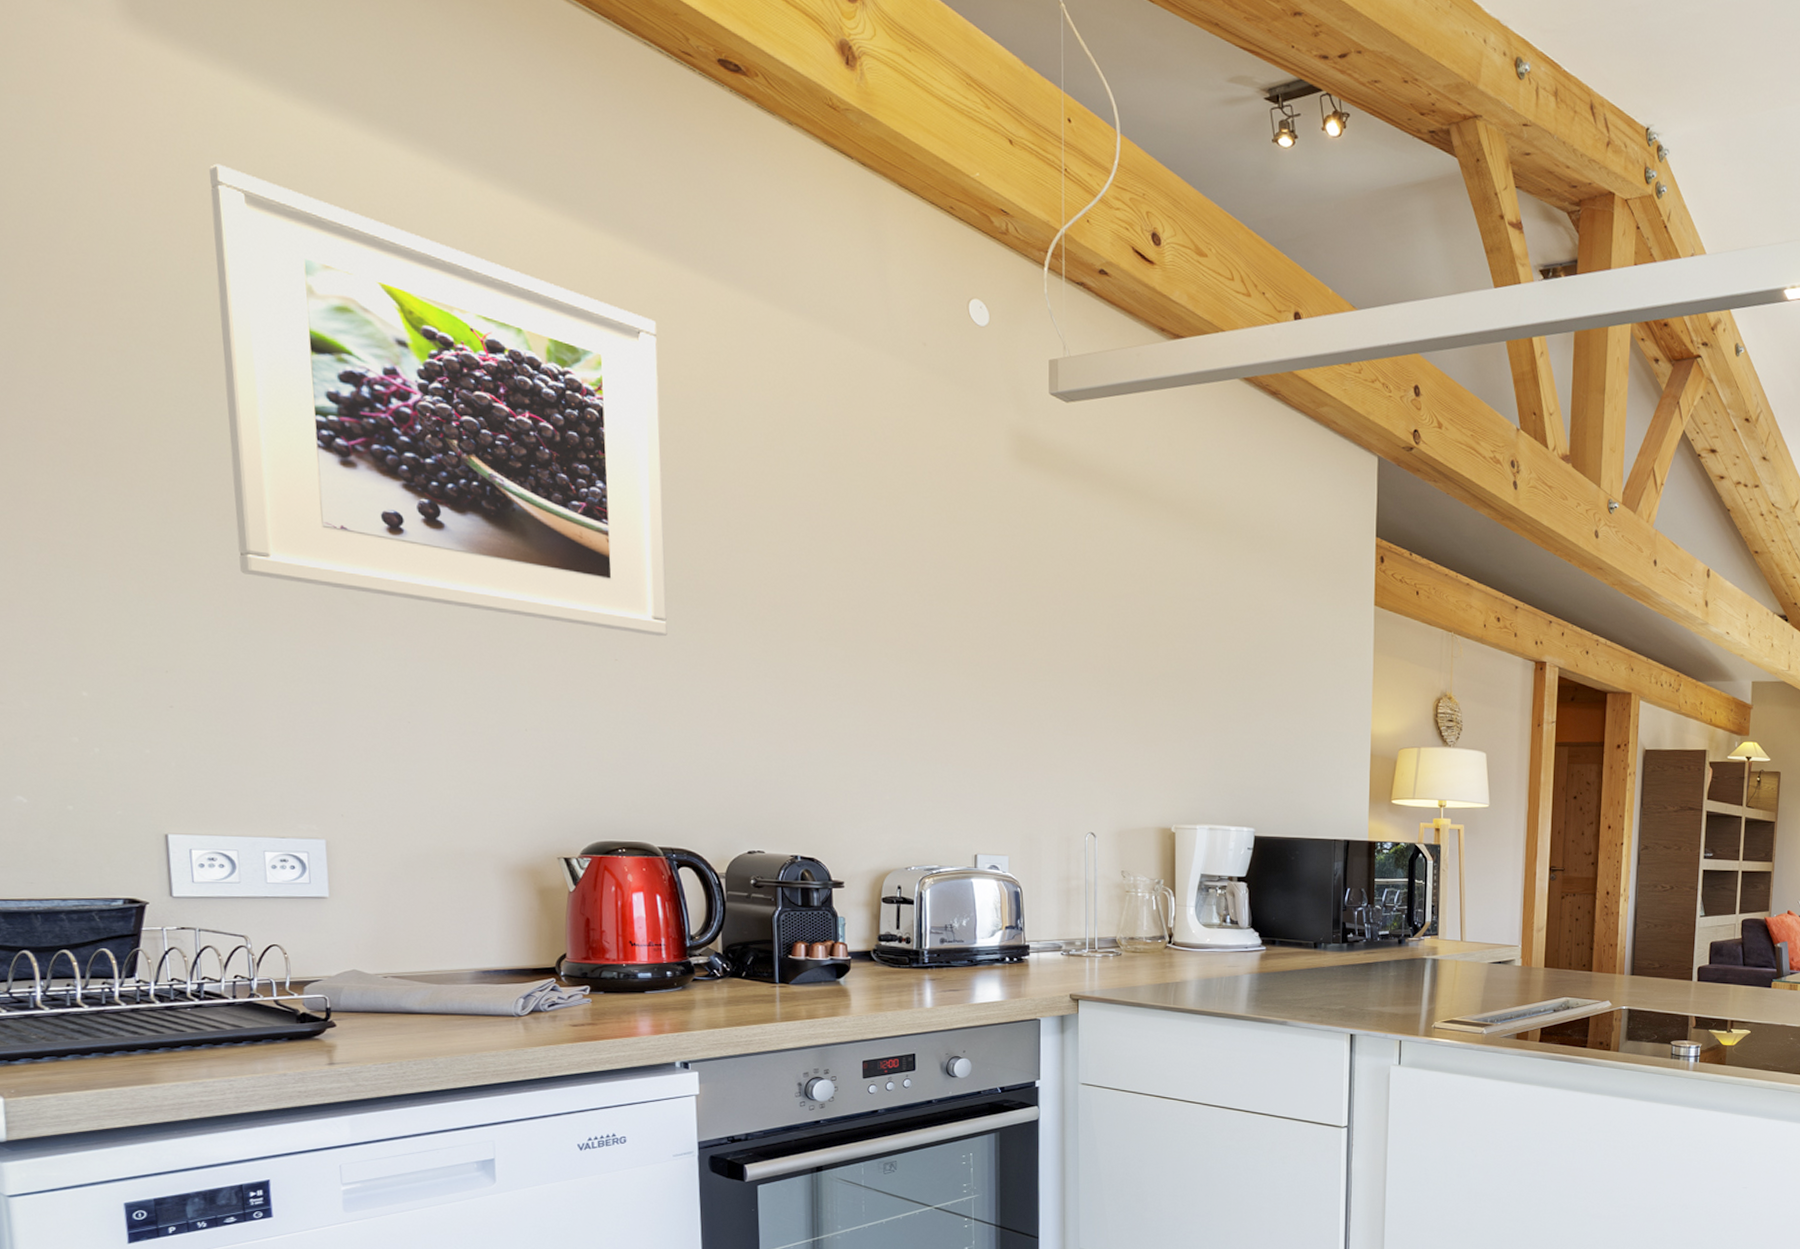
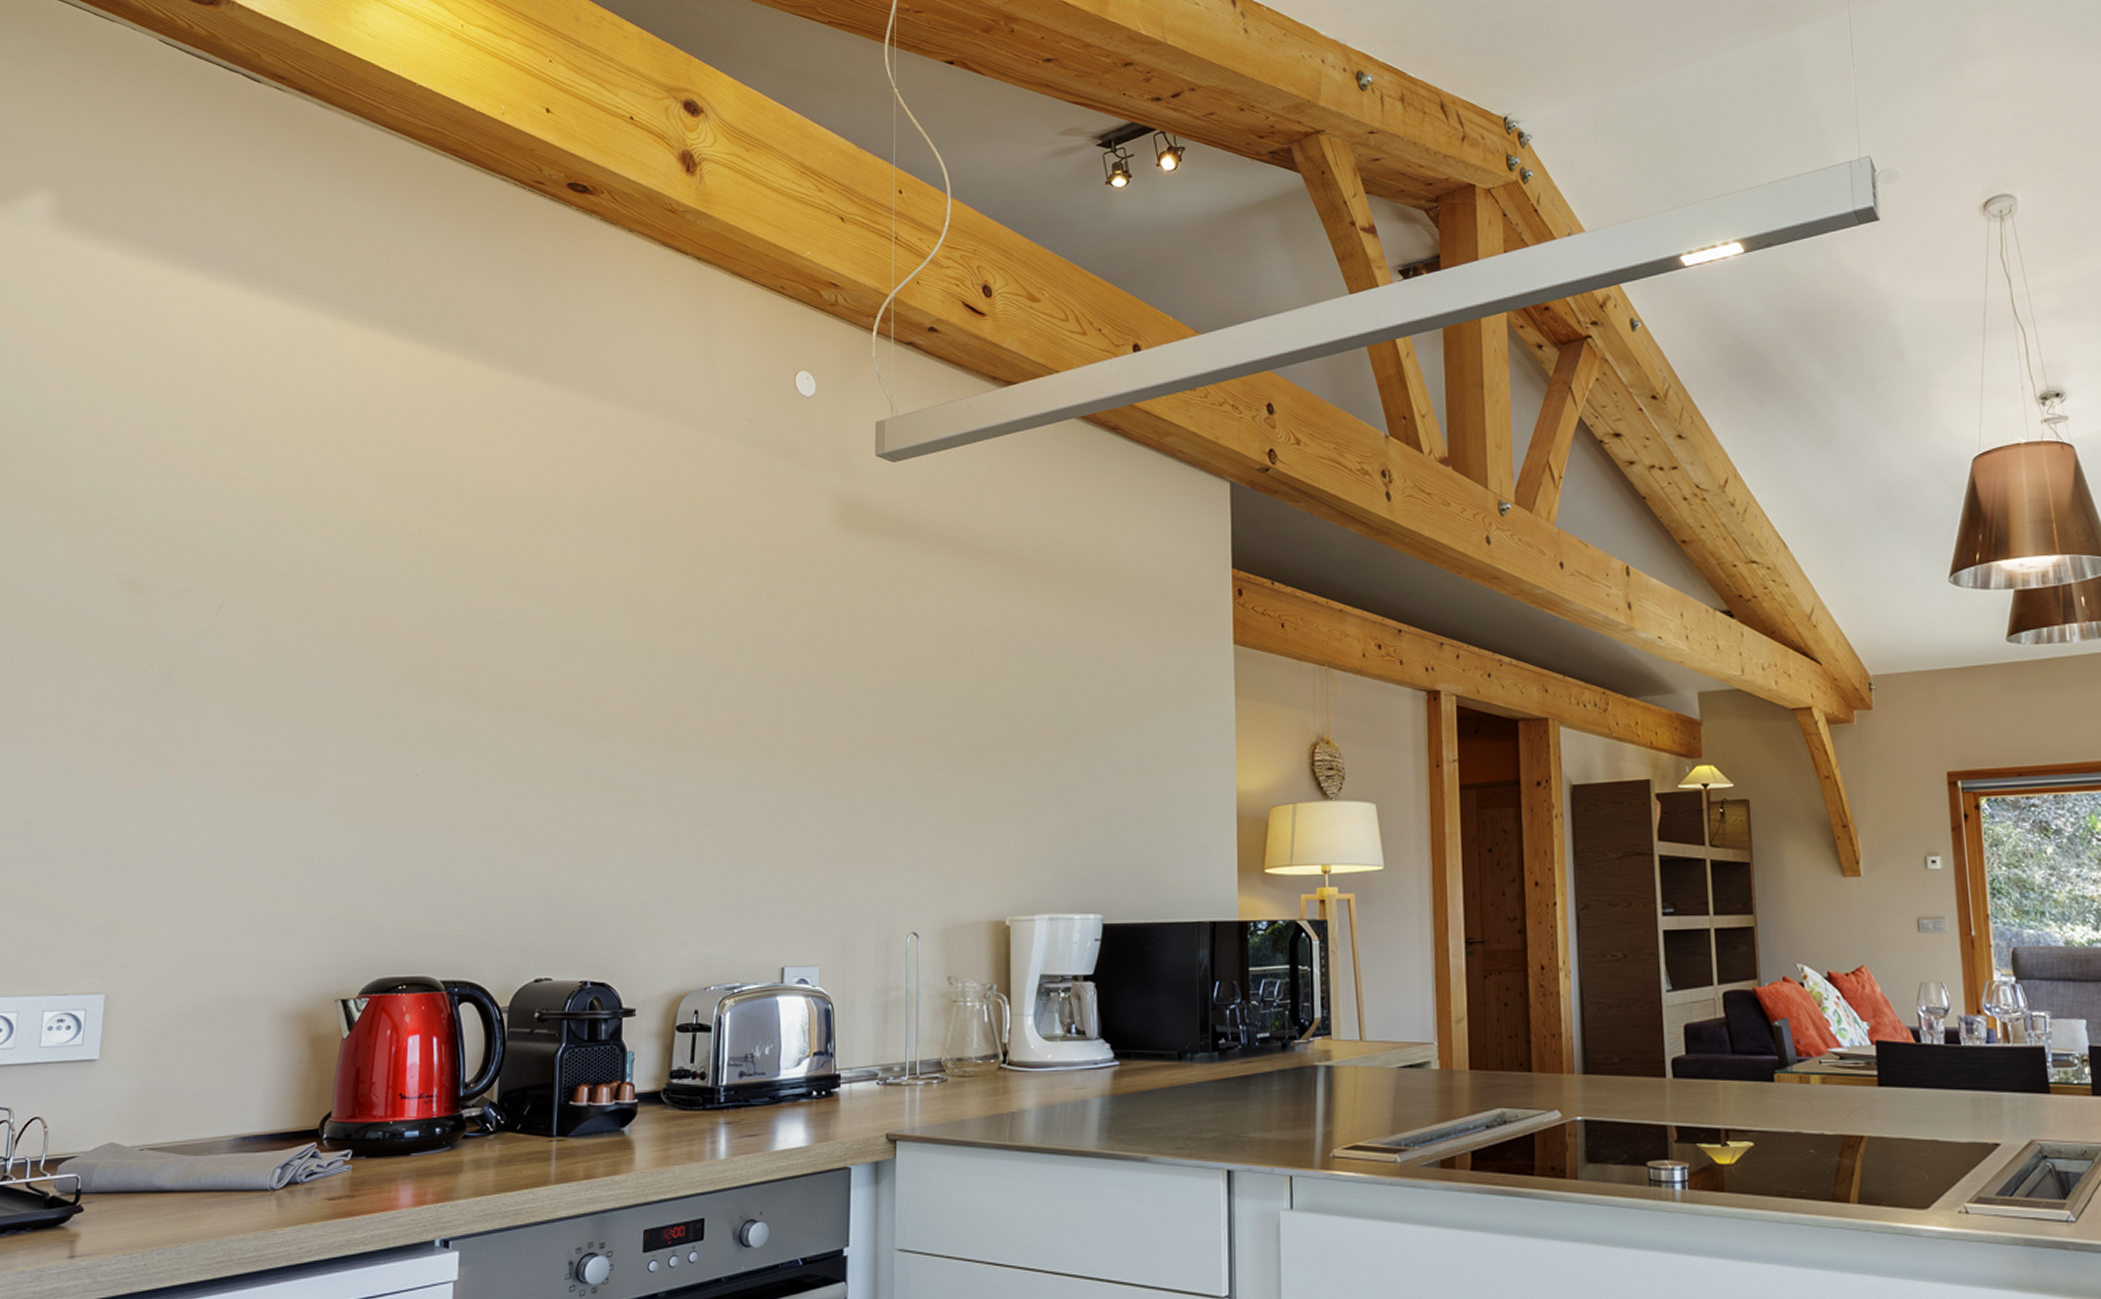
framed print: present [209,163,668,637] -> none [69,335,490,747]

